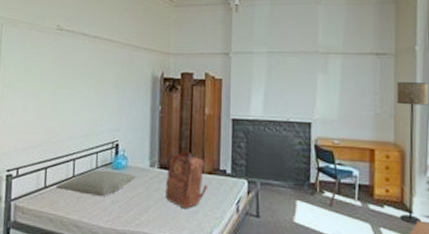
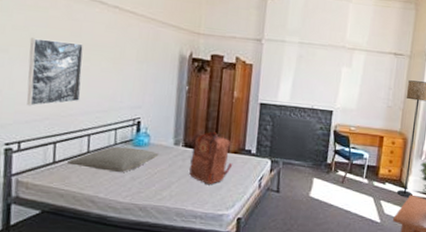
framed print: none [24,72,69,134] -> present [27,38,83,106]

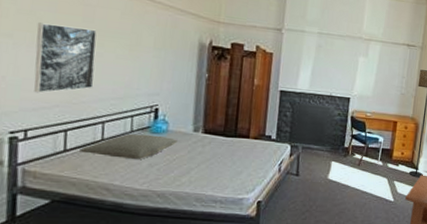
backpack: present [189,131,232,184] -> none [209,117,252,169]

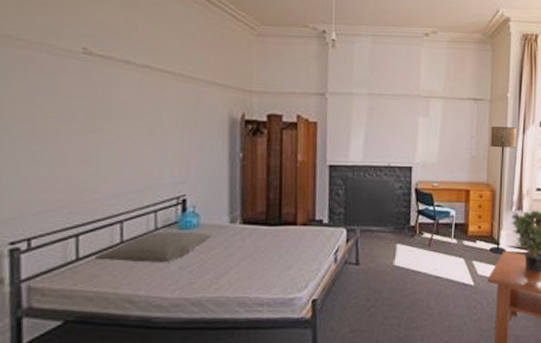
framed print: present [34,22,97,93] -> none [36,110,108,193]

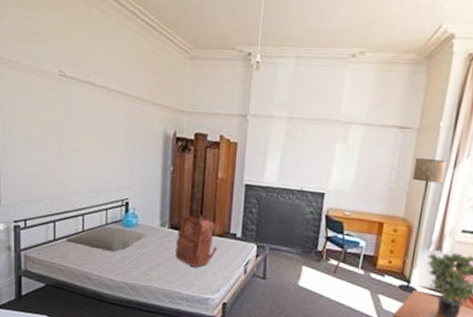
backpack: none [251,202,301,264] -> present [175,213,217,267]

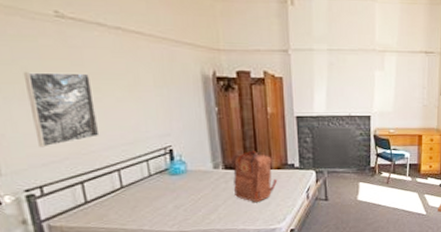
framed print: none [29,121,76,187] -> present [23,72,100,148]
pillow: present [66,226,146,252] -> none [101,176,199,204]

